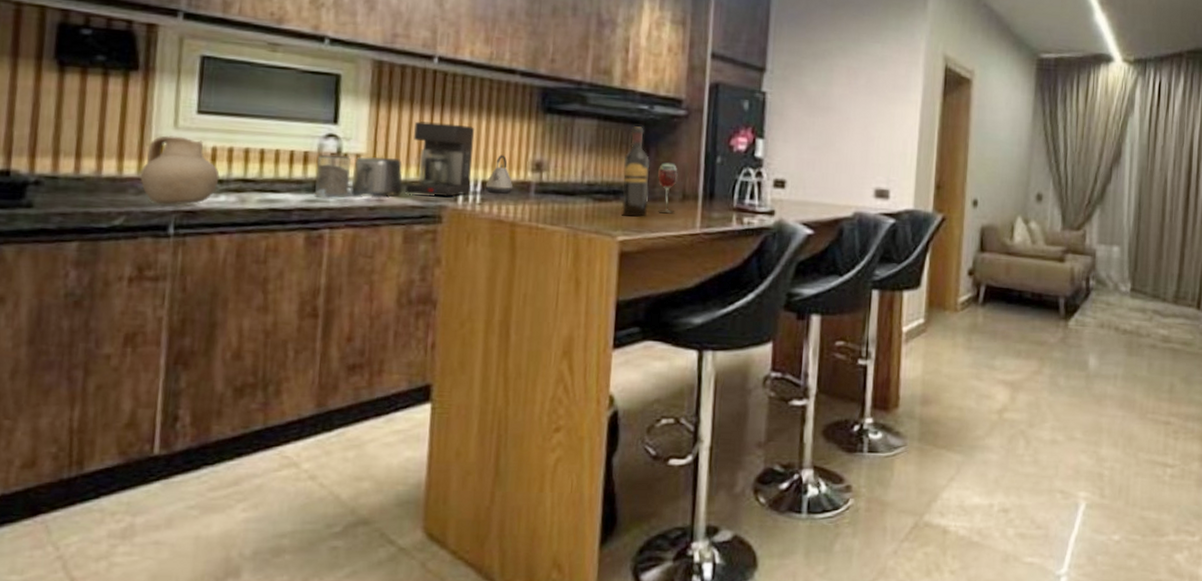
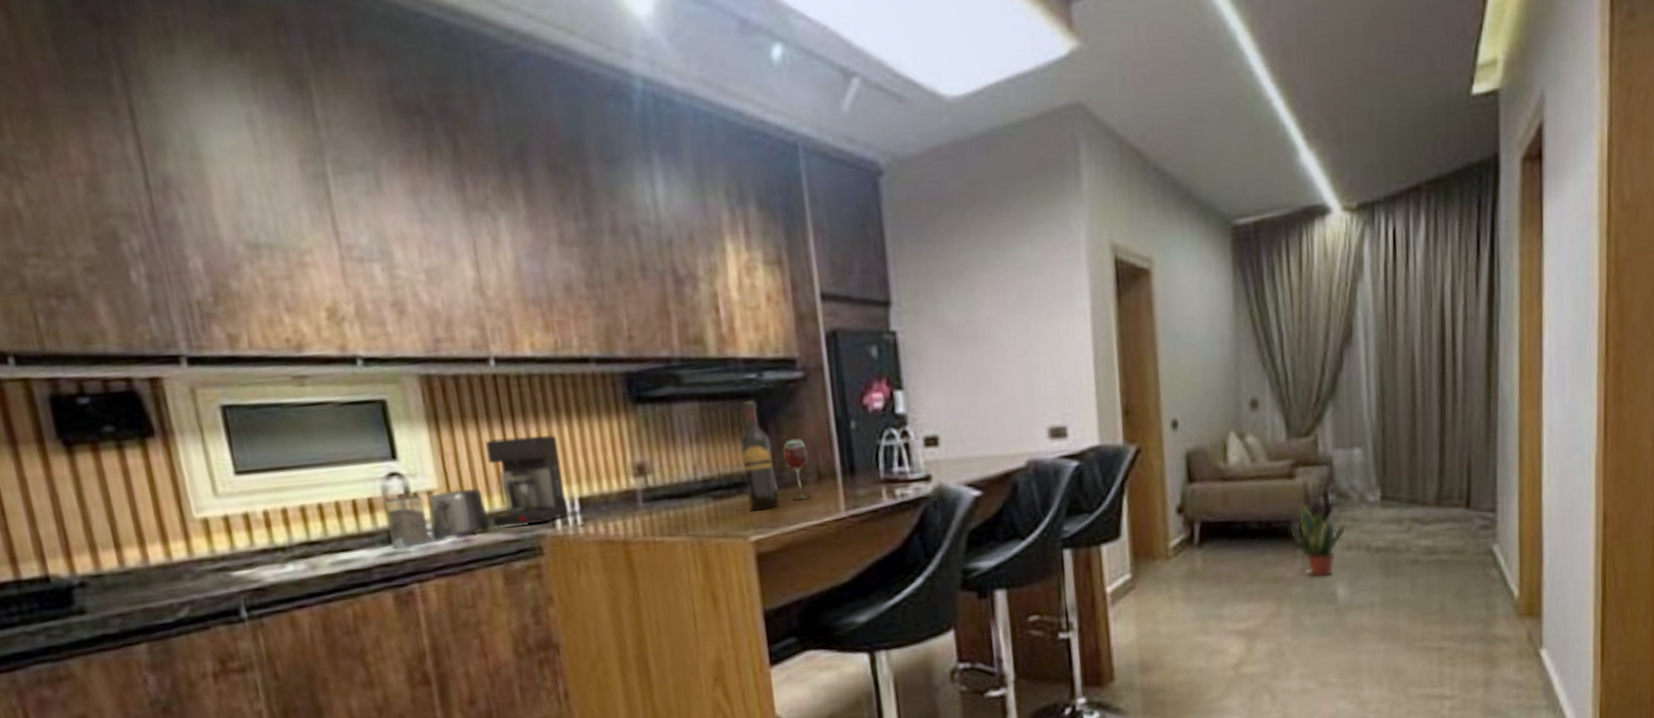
ceramic pitcher: present [139,135,220,205] -> none [190,504,281,586]
kettle: present [485,155,514,195] -> none [583,463,617,512]
potted plant: none [1055,283,1102,349] -> present [1288,503,1347,579]

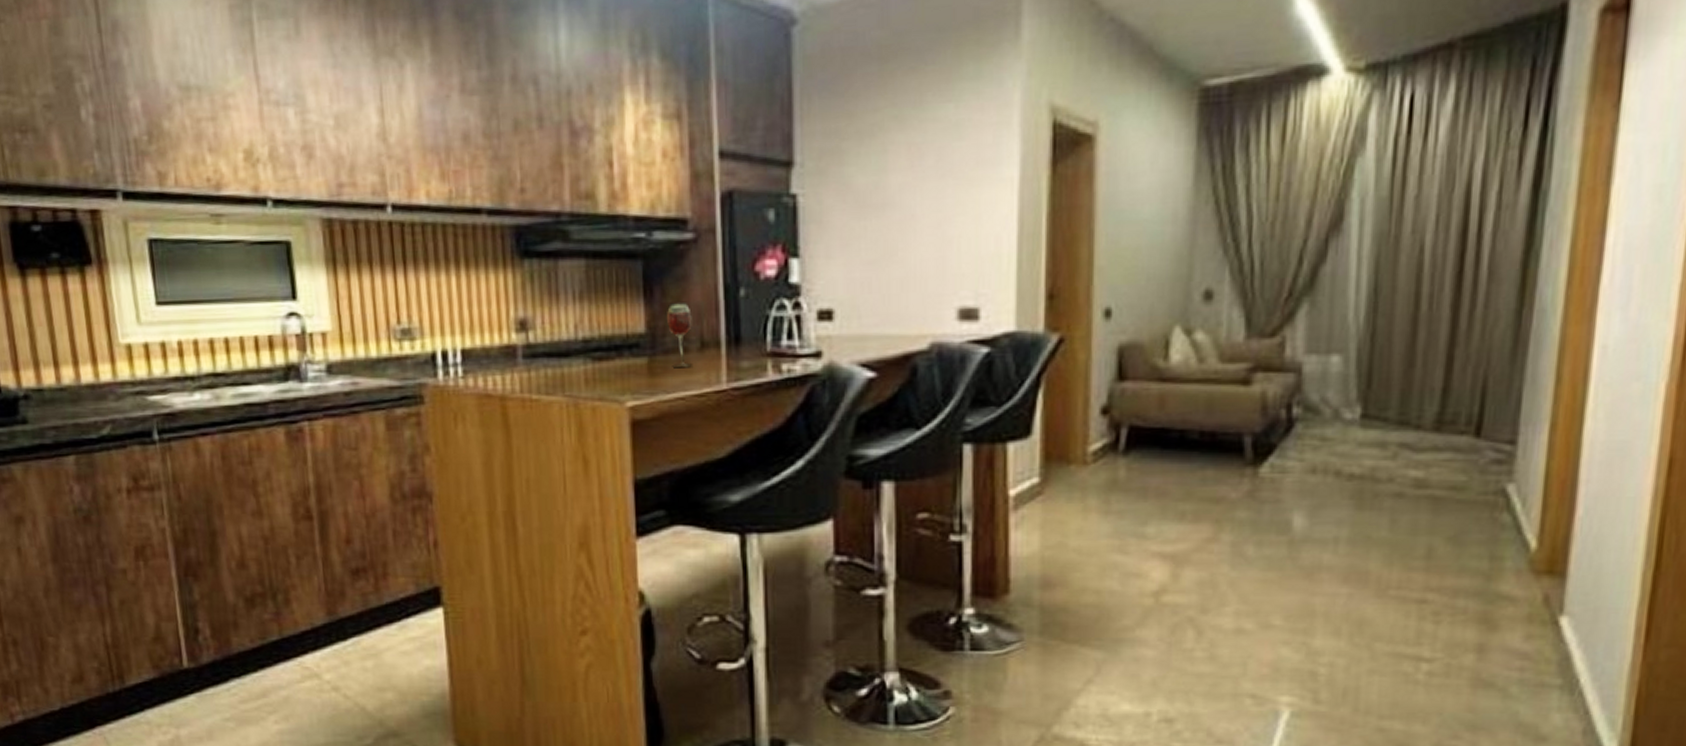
jar: present [383,494,430,549] -> none [282,334,320,386]
toaster: present [427,487,491,541] -> none [321,332,377,382]
coffee maker: present [486,435,570,527] -> none [378,284,451,373]
wine bottle: present [739,401,780,511] -> none [622,261,660,376]
potted plant: present [1288,503,1347,579] -> none [1238,415,1313,504]

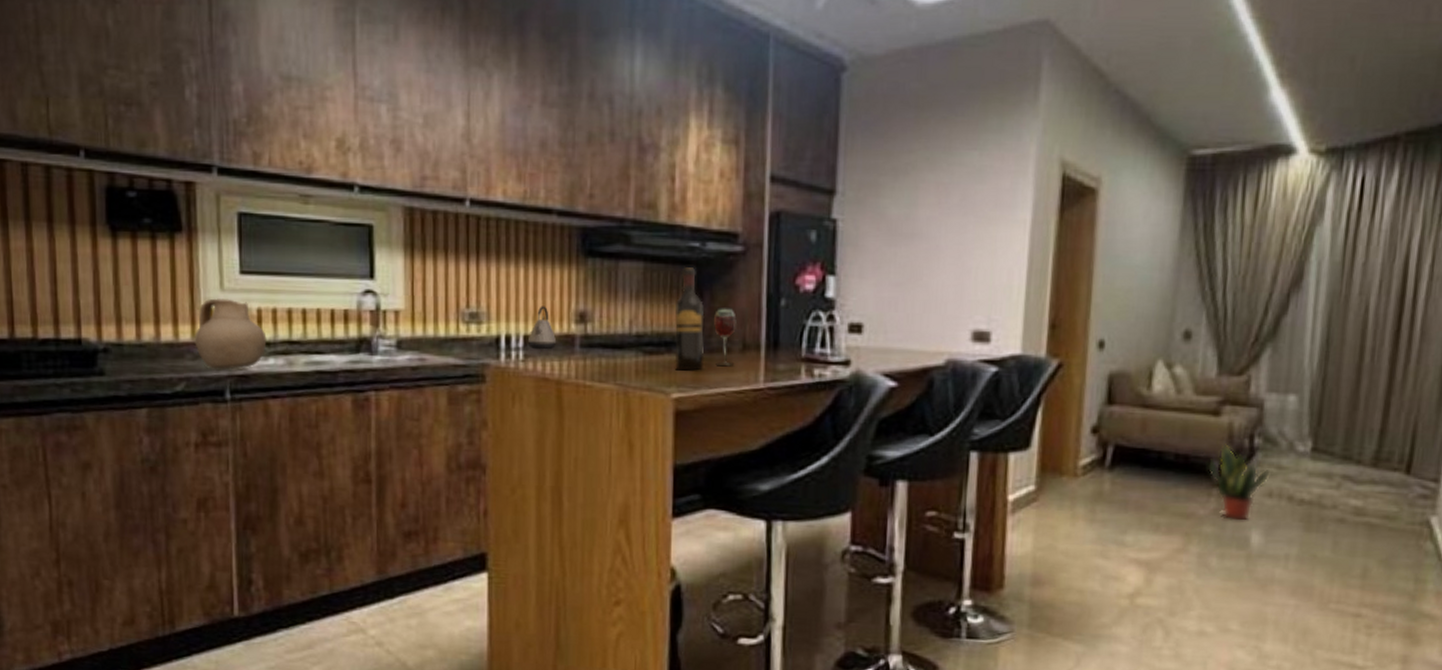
ceramic pitcher: none [114,333,191,409] -> present [193,298,267,370]
kettle: none [465,315,497,364] -> present [527,306,557,350]
wine bottle: none [622,261,660,376] -> present [674,267,705,371]
potted plant: none [1238,415,1313,504] -> present [1207,442,1270,522]

